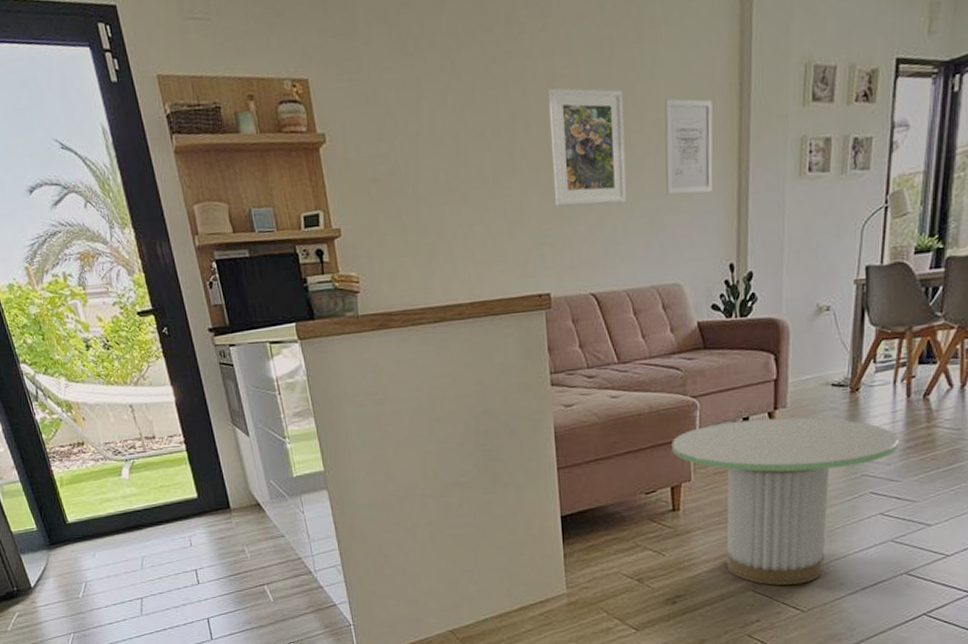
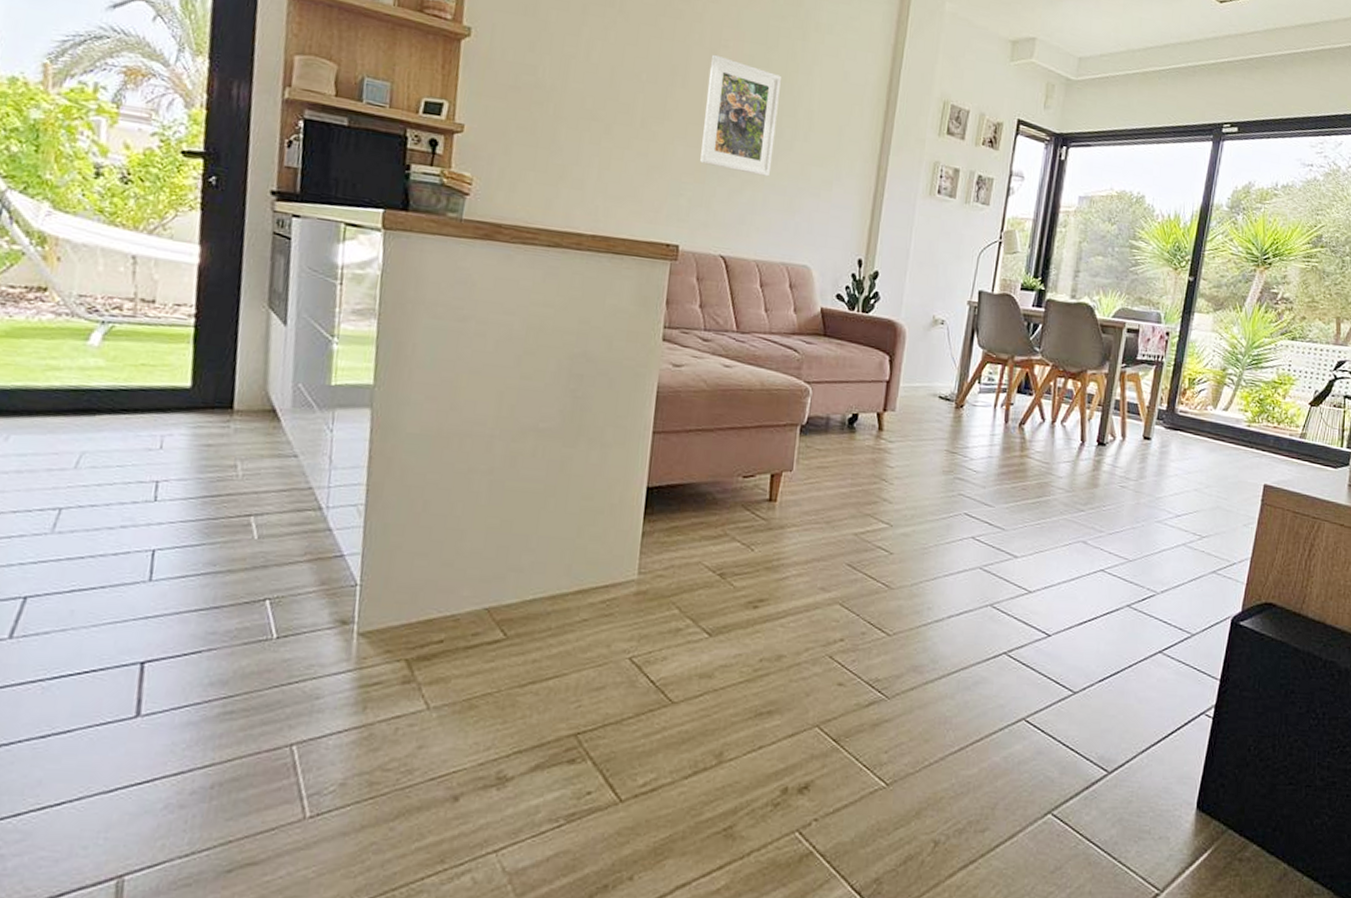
wall art: present [664,98,713,195] -> none [808,95,861,189]
side table: present [671,417,900,586] -> none [777,414,996,603]

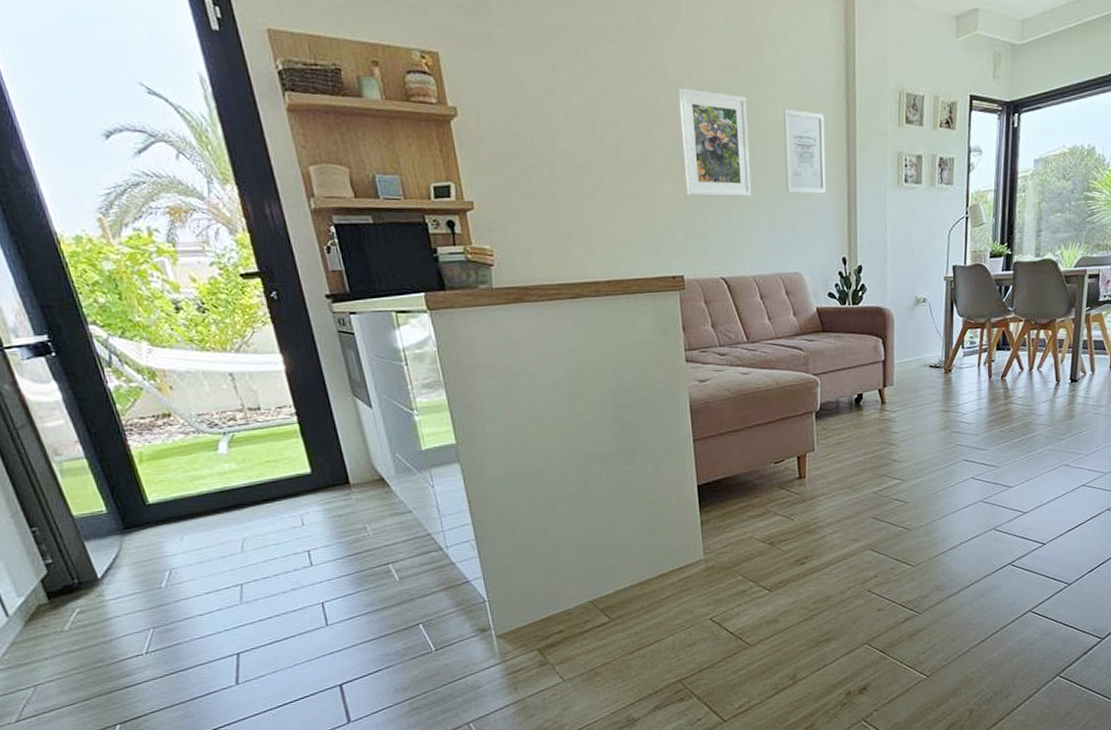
wall art: none [808,95,861,189] -> present [783,109,827,194]

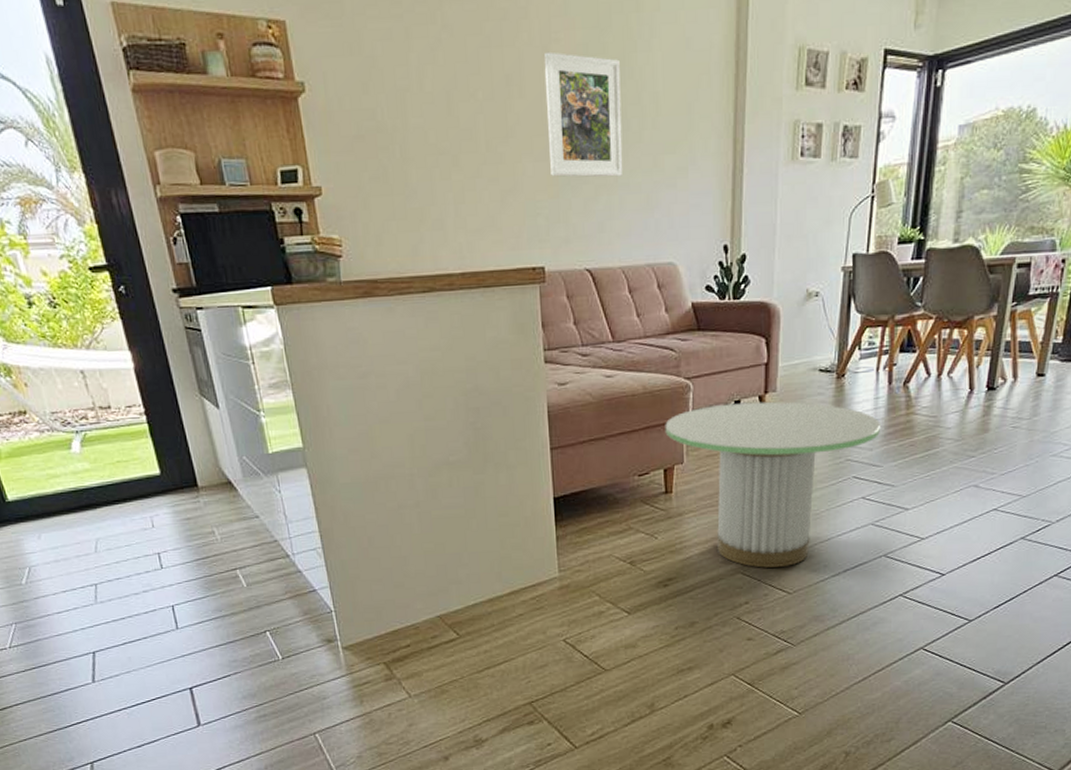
wall art: present [783,109,827,194] -> none [661,72,710,172]
side table: none [797,394,985,544] -> present [665,401,882,568]

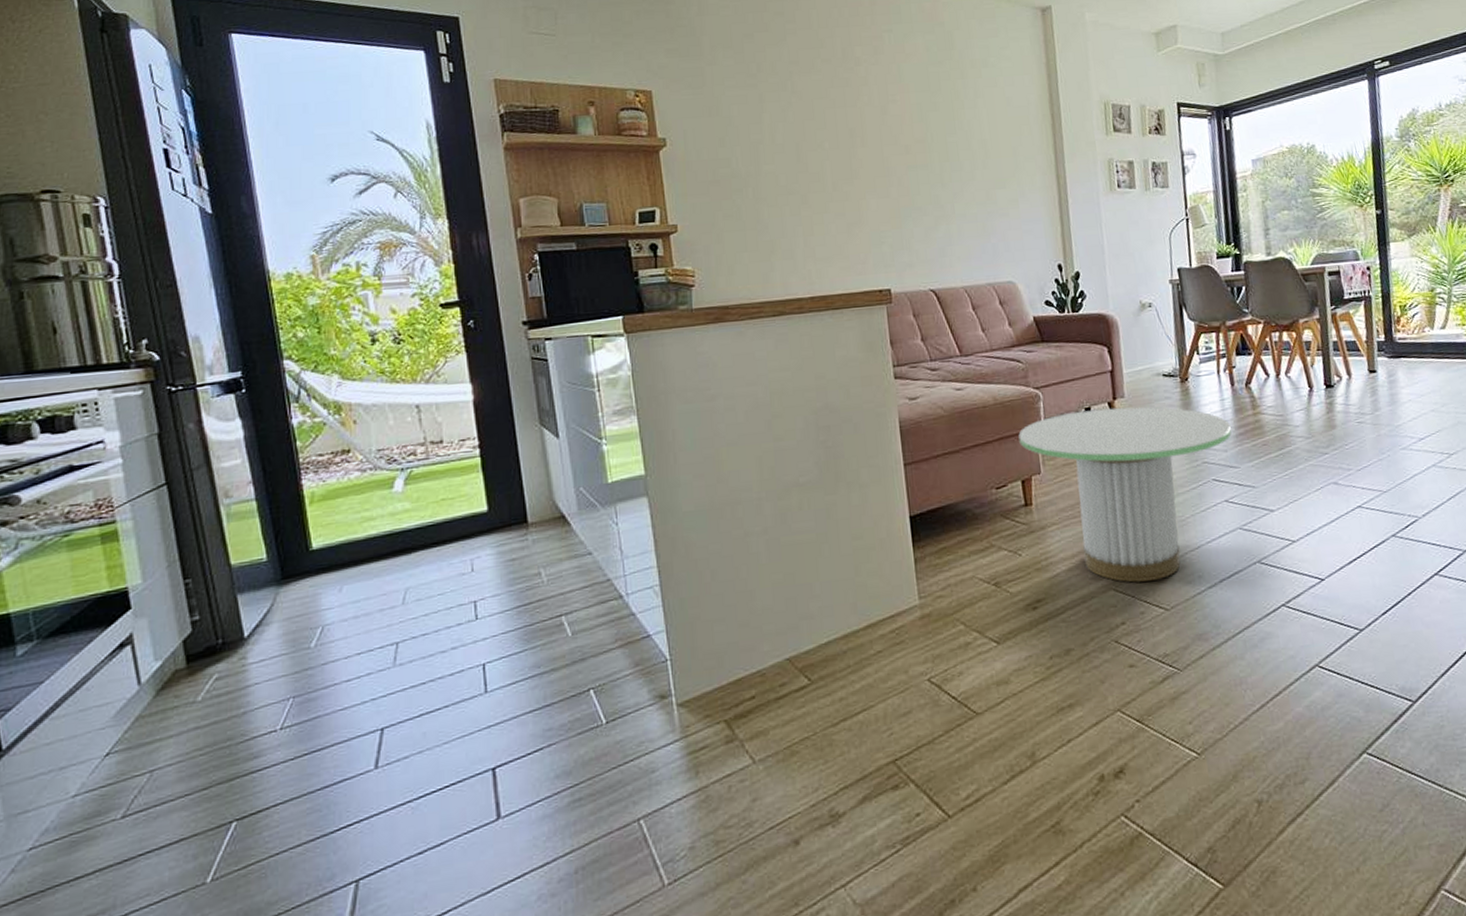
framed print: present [543,51,623,177] -> none [882,110,959,211]

